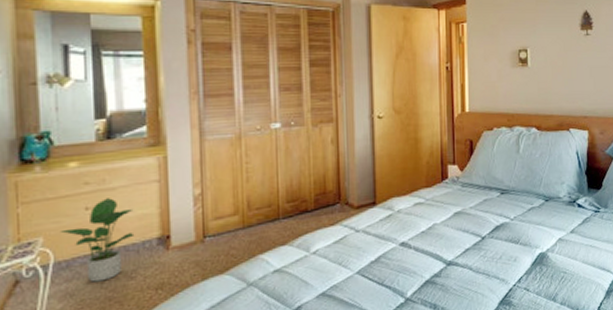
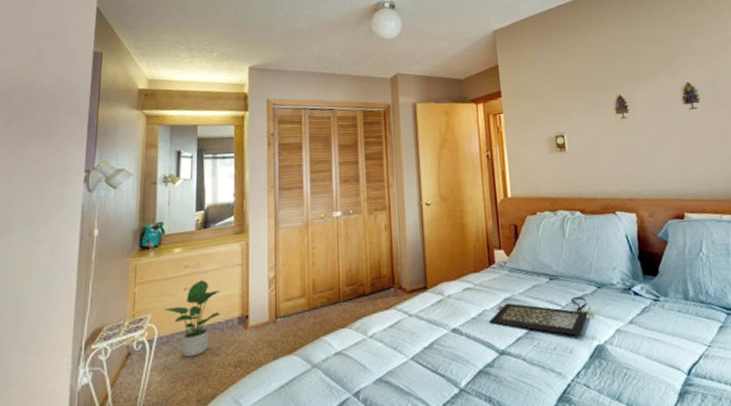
clutch bag: none [439,209,541,245] -> present [489,297,596,336]

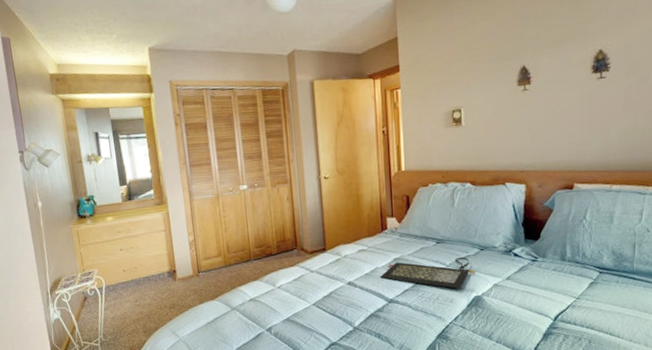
potted plant: present [164,280,221,357] -> none [107,242,153,301]

